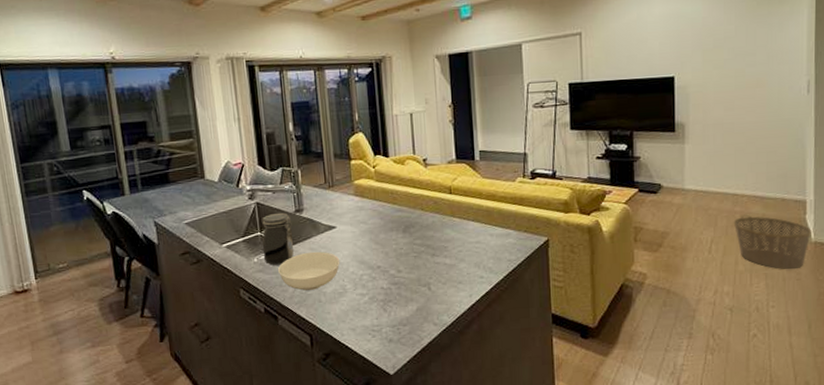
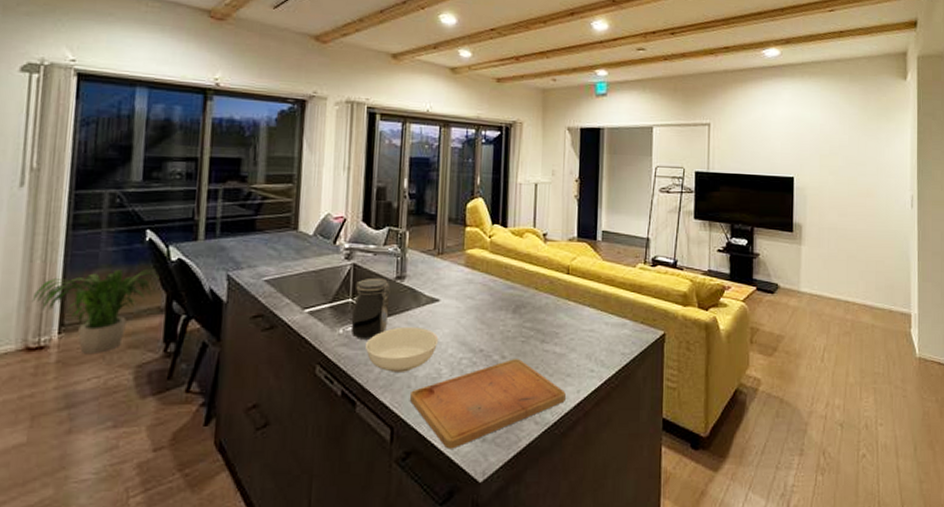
potted plant: none [10,223,102,293] -> present [32,269,160,353]
cutting board: none [322,272,459,350] -> present [410,359,566,449]
basket: present [733,214,811,269] -> none [845,323,916,384]

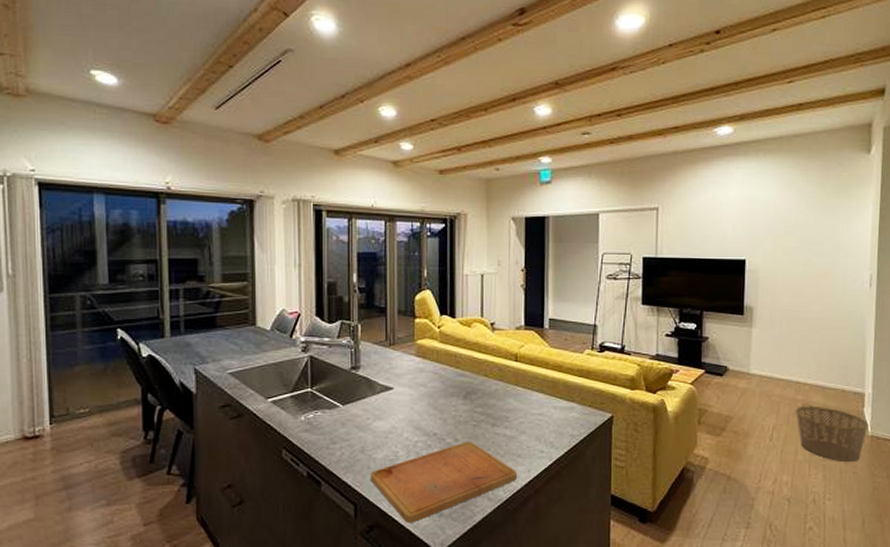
potted plant: present [32,269,160,353] -> none [23,366,134,441]
jar: present [351,277,391,339] -> none [311,368,346,425]
bowl: present [366,326,439,372] -> none [327,413,395,455]
basket: none [845,323,916,384] -> present [795,403,869,461]

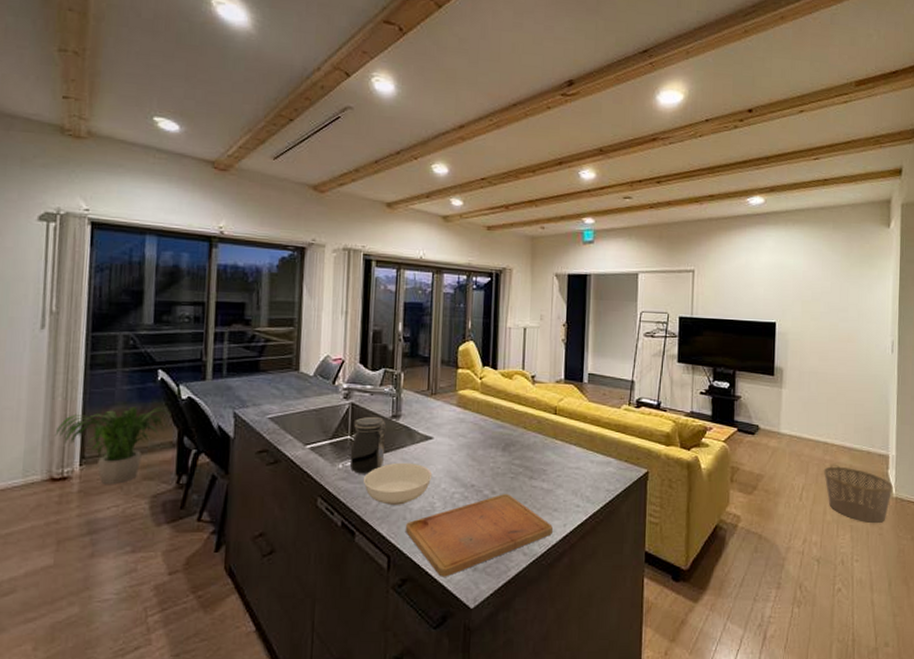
potted plant: none [23,366,134,441] -> present [55,406,171,484]
jar: none [311,368,346,425] -> present [349,416,387,474]
bowl: none [327,413,395,455] -> present [364,462,433,505]

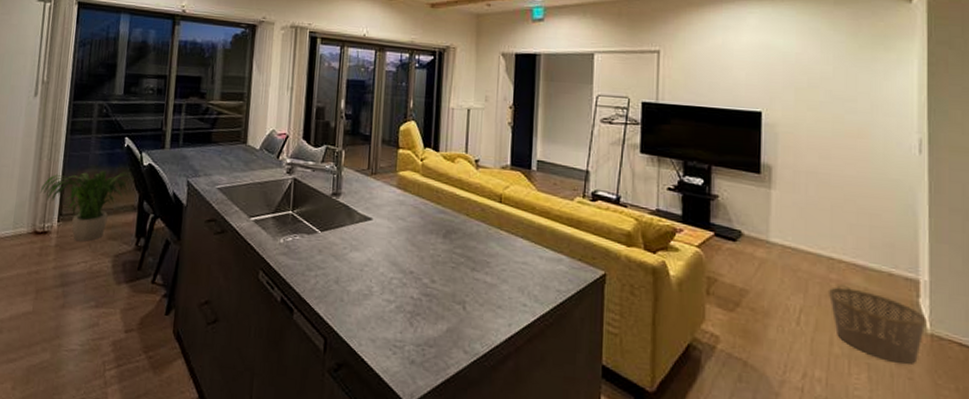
jar: present [349,416,387,474] -> none [290,192,327,251]
bowl: present [364,462,433,505] -> none [303,242,371,286]
cutting board: present [406,494,553,577] -> none [343,284,496,367]

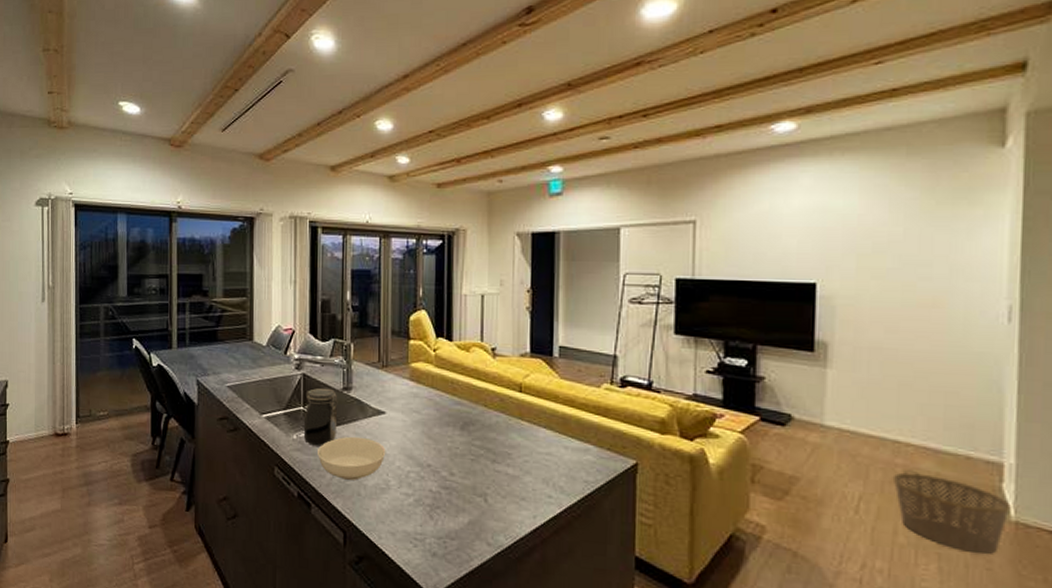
potted plant: present [40,170,134,241] -> none [56,372,145,442]
jar: none [290,192,327,251] -> present [303,388,338,447]
bowl: none [303,242,371,286] -> present [318,436,386,481]

